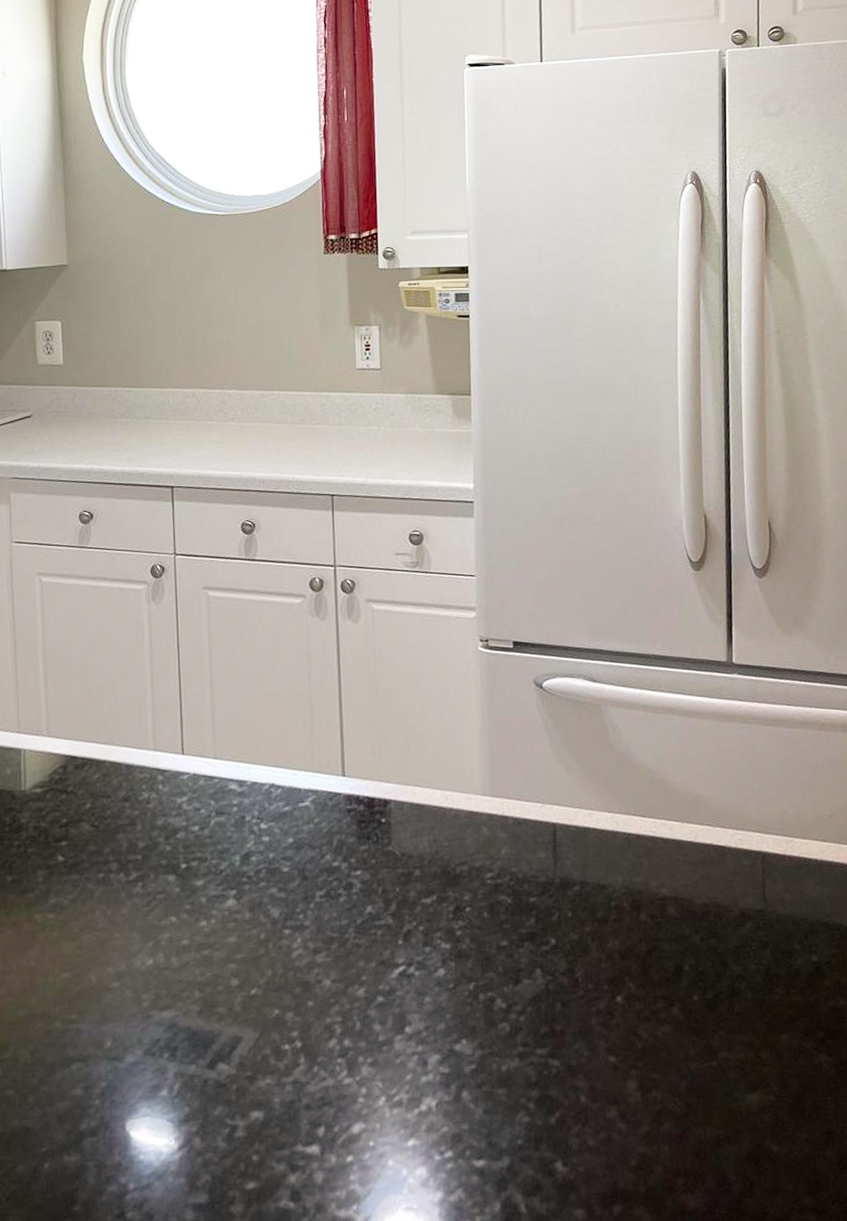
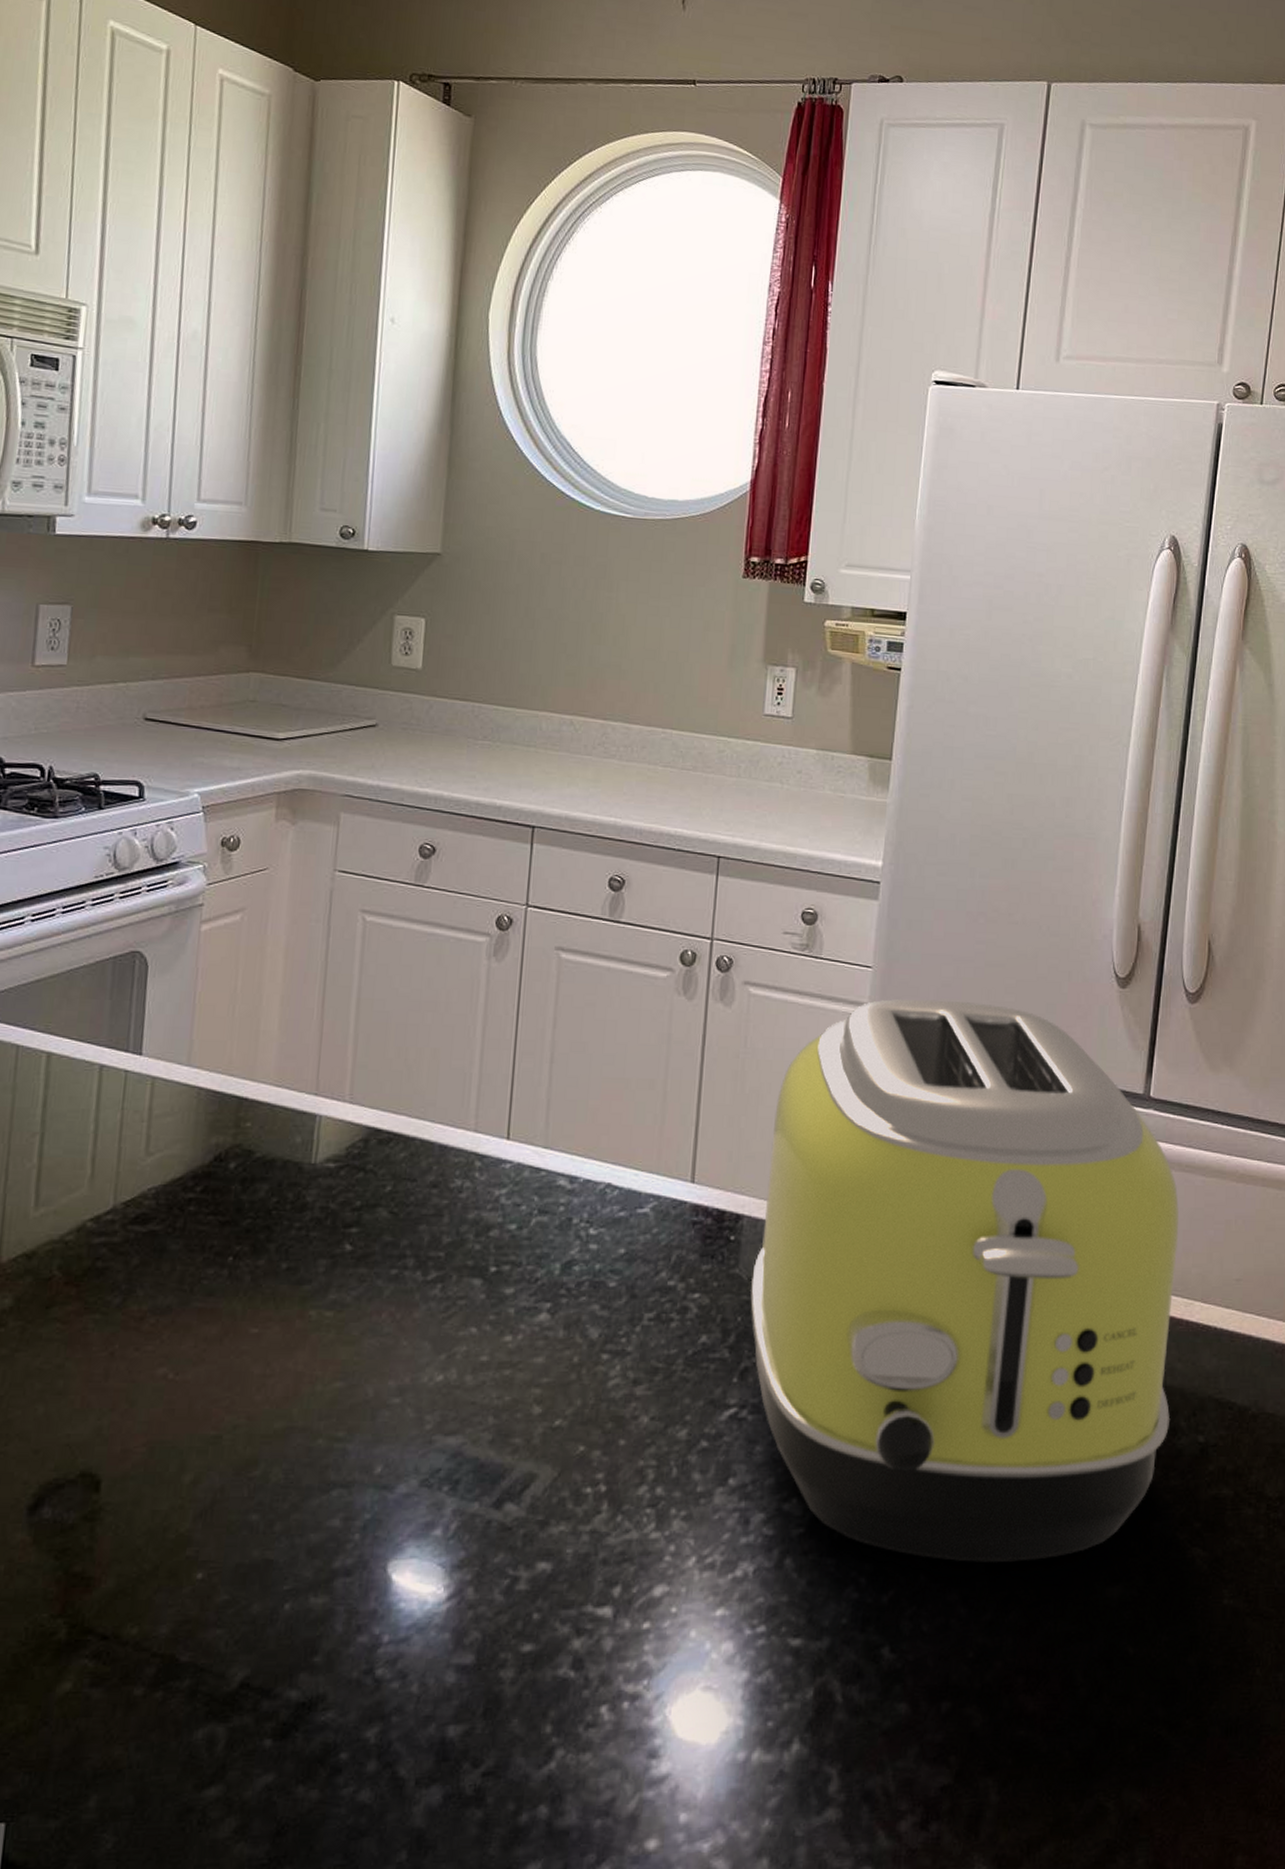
toaster: none [403,596,786,1083] -> present [750,998,1179,1564]

